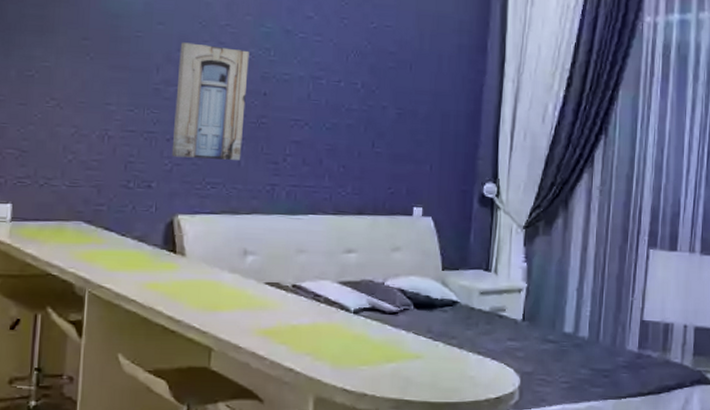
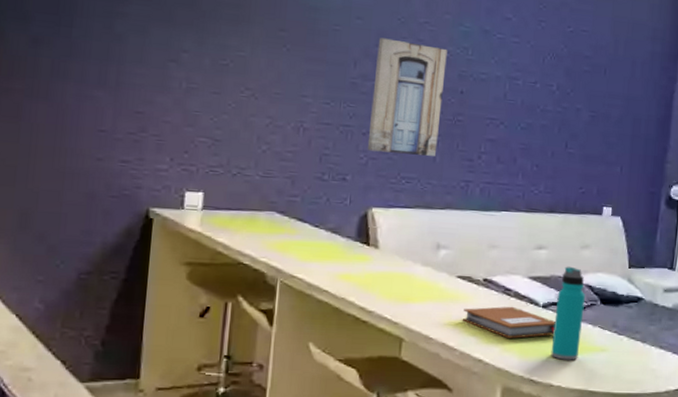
notebook: none [271,312,368,346] -> present [462,306,556,338]
water bottle: none [363,270,398,368] -> present [551,266,585,360]

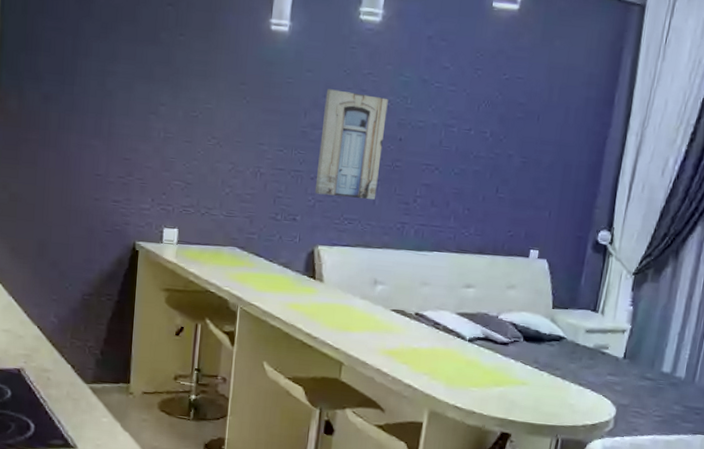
notebook: present [462,306,556,338] -> none [395,338,480,368]
water bottle: present [551,266,585,360] -> none [474,304,510,391]

